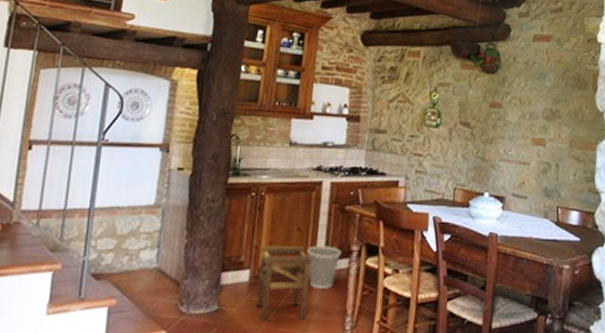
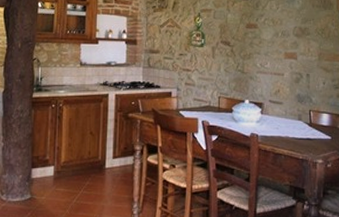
stool: present [256,245,312,321] -> none [60,147,103,207]
wastebasket: present [307,245,341,289] -> none [99,146,127,181]

